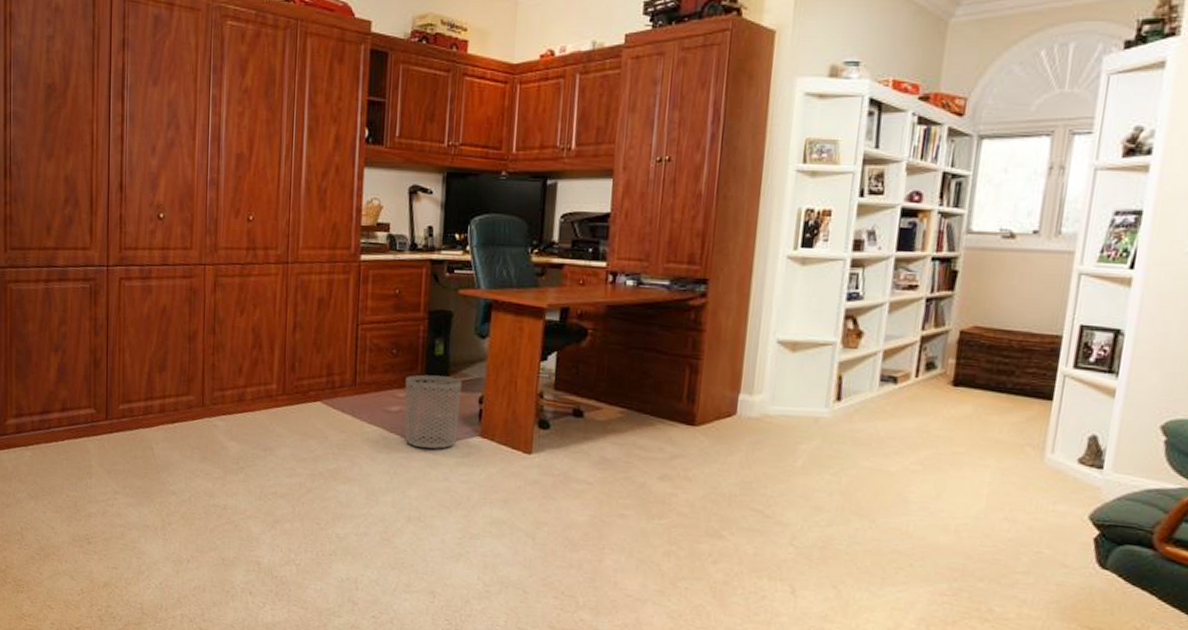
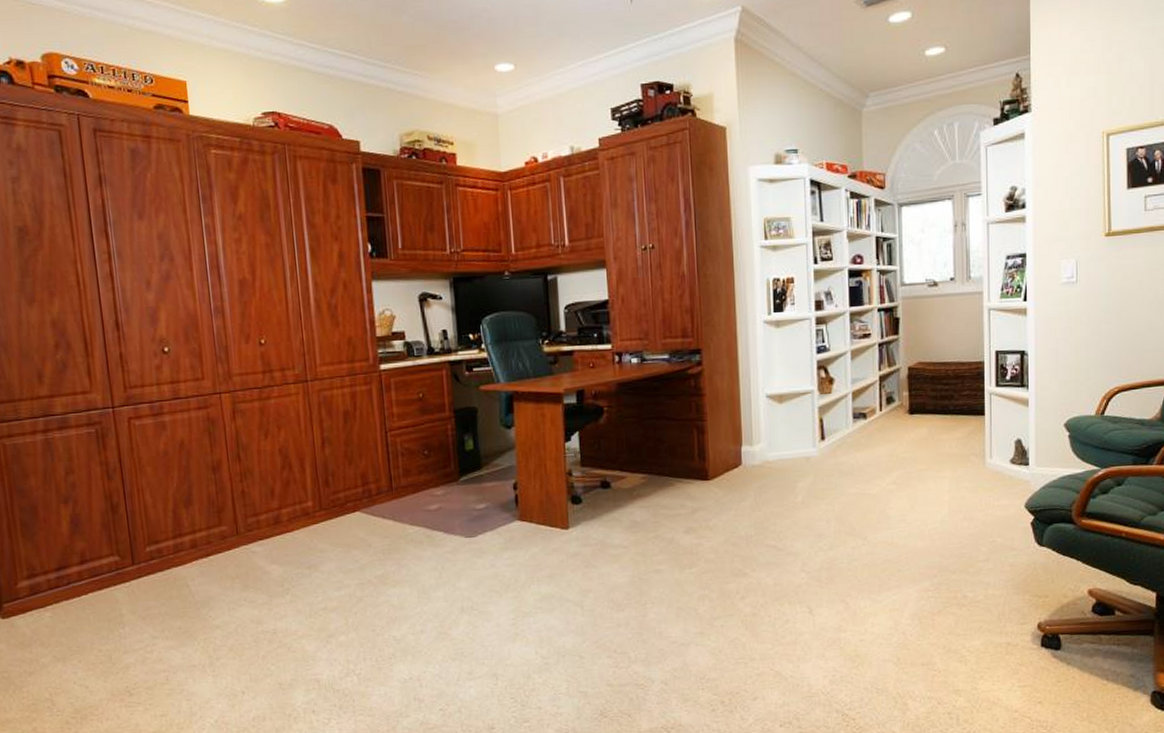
waste bin: present [404,374,462,449] -> none [440,468,497,540]

